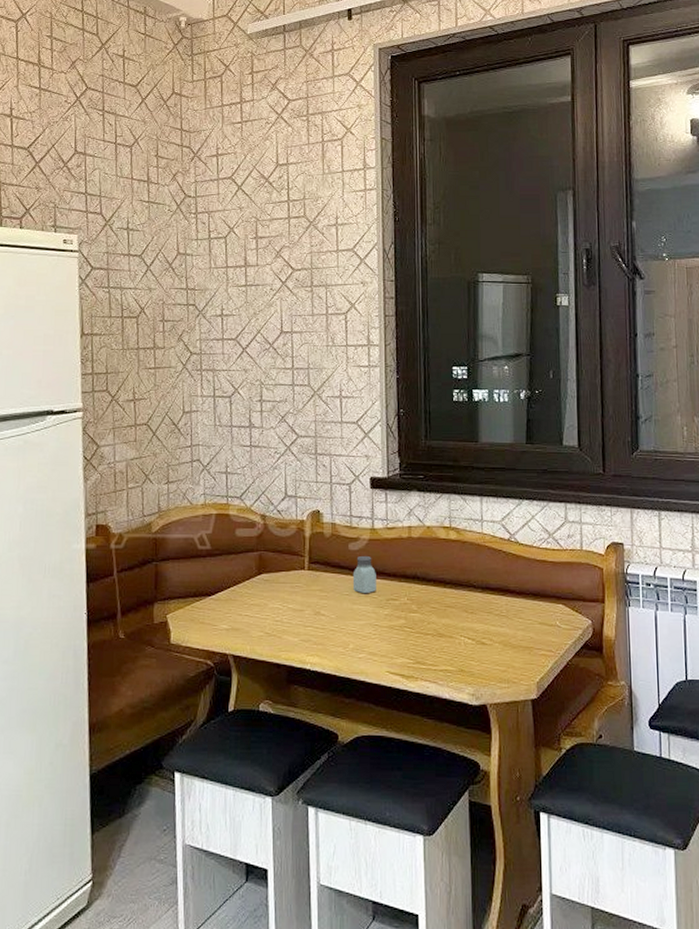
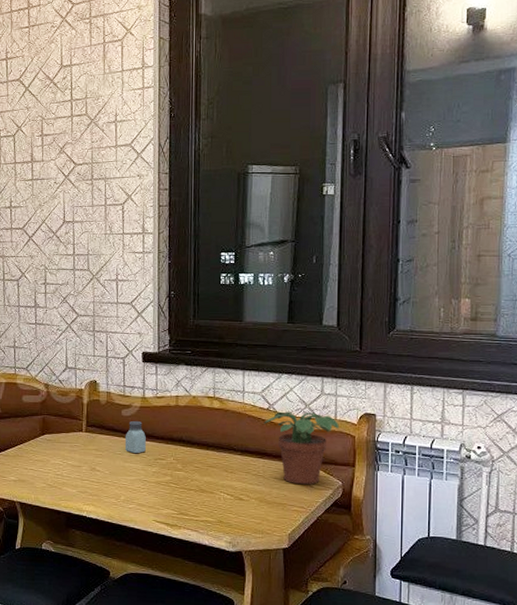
potted plant: none [504,542,586,625] -> present [263,411,339,485]

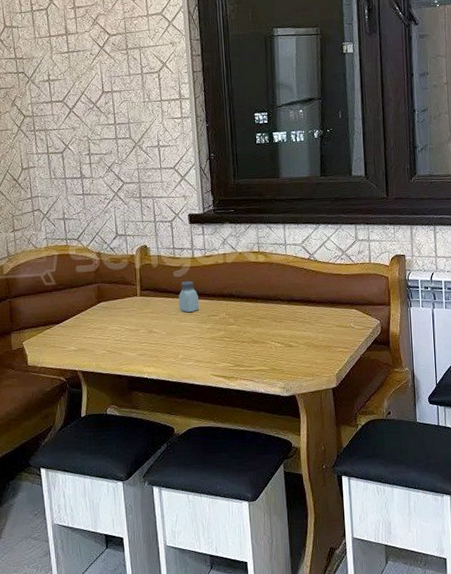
potted plant: present [263,411,339,485] -> none [306,258,374,327]

